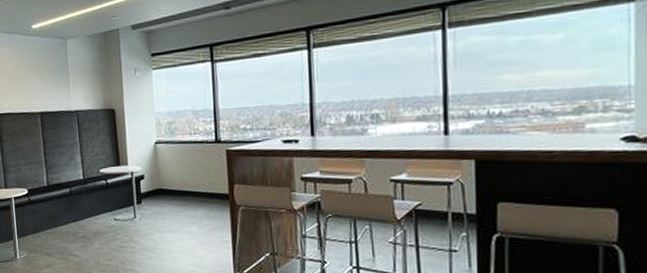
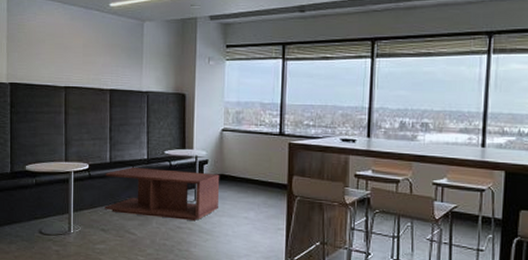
coffee table: none [44,188,159,239] -> present [105,166,220,220]

